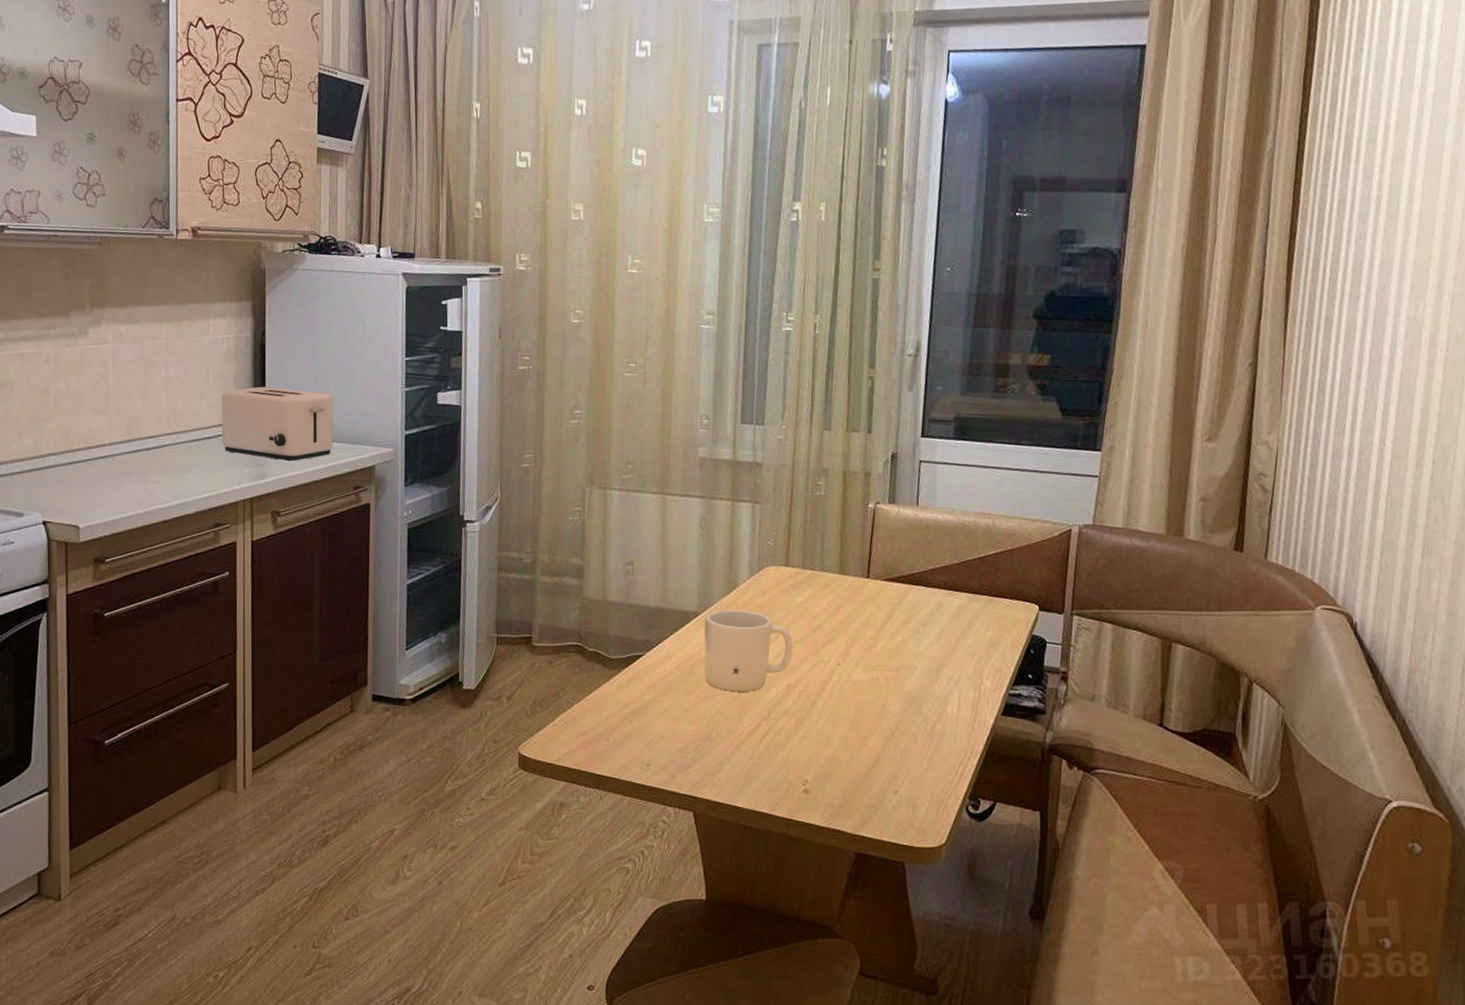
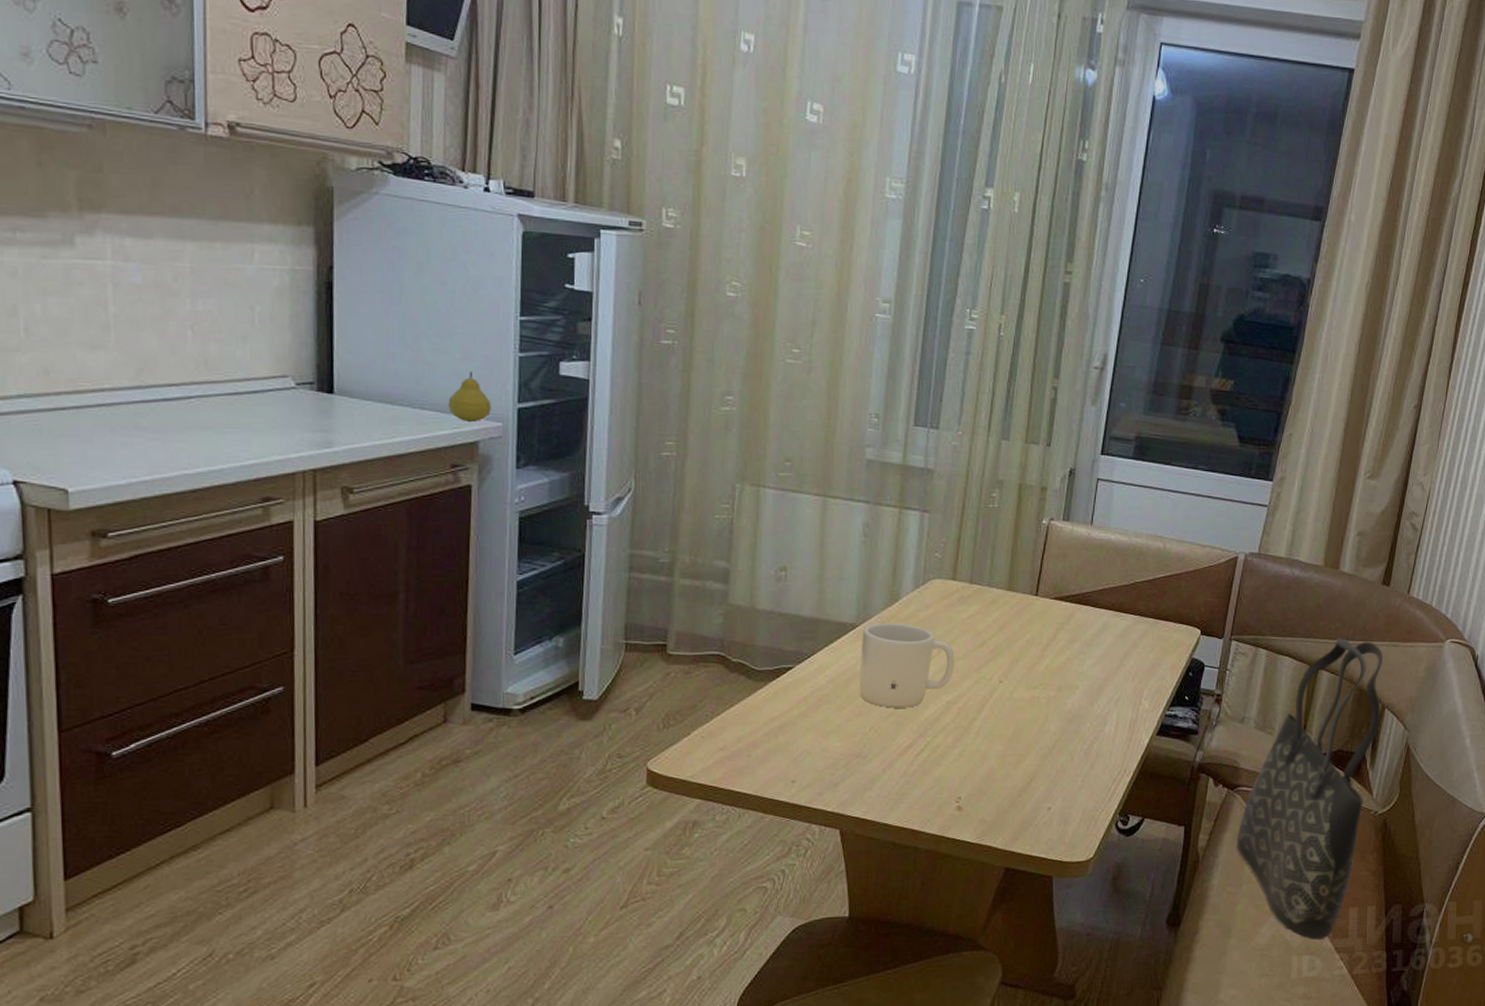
toaster: present [221,386,334,462] -> none [272,334,425,429]
fruit: none [351,407,384,450] -> present [448,372,491,423]
tote bag: none [1098,609,1249,940] -> present [1237,638,1384,941]

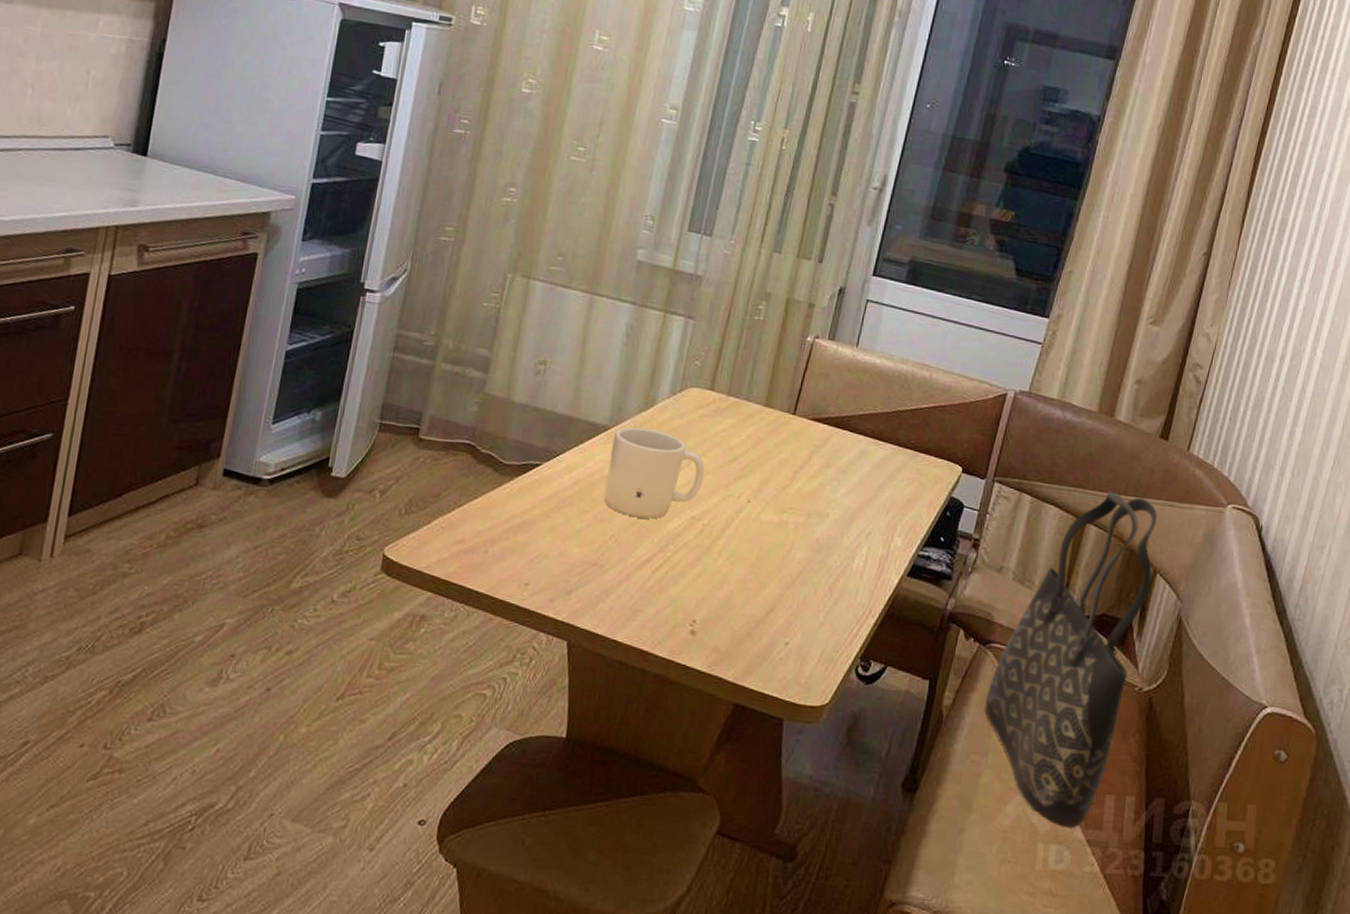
fruit: present [448,372,491,423] -> none [248,145,288,194]

